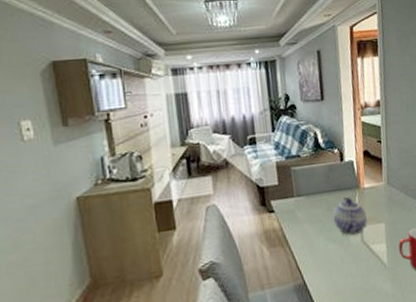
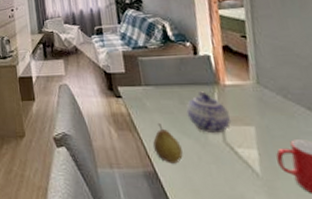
fruit: none [303,234,329,272] -> present [153,124,183,164]

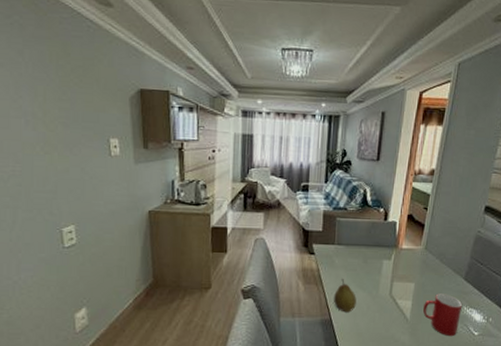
teapot: present [186,91,231,134] -> none [367,253,399,289]

